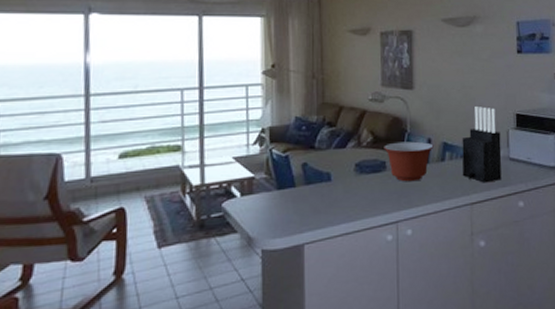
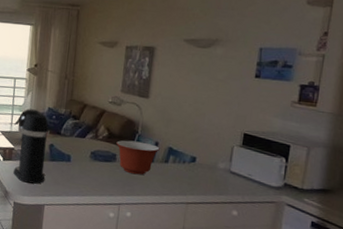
coffee maker: none [257,122,301,220] -> present [13,108,50,184]
knife block: present [462,106,502,183] -> none [183,121,225,189]

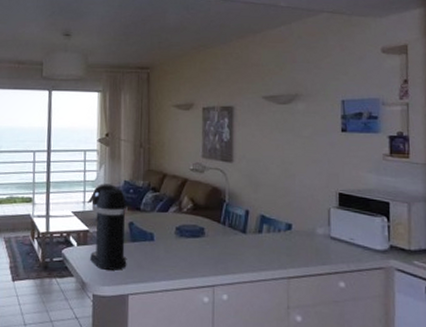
mixing bowl: present [116,140,160,175] -> none [203,211,251,250]

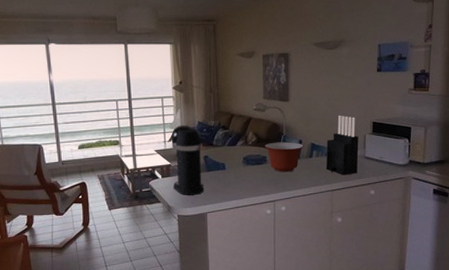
mixing bowl: none [203,211,251,250] -> present [265,142,304,172]
knife block: none [280,183,322,259] -> present [326,116,359,175]

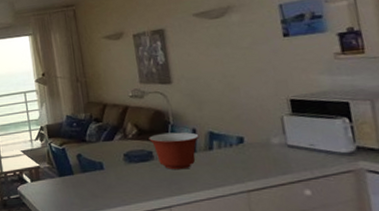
coffee maker: present [171,125,204,195] -> none [37,120,81,202]
knife block: present [326,116,359,175] -> none [229,94,281,171]

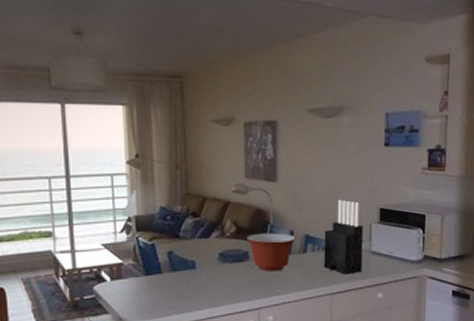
knife block: none [229,94,281,171] -> present [324,200,363,275]

